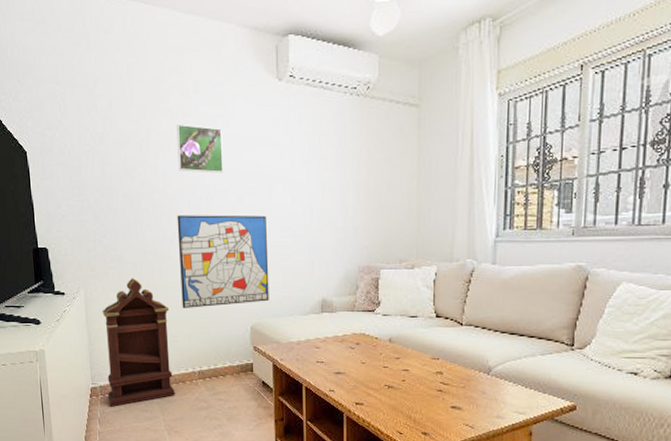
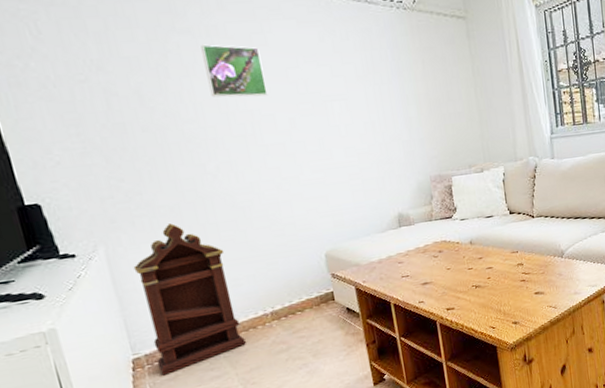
wall art: present [177,215,270,308] -> none [217,136,342,248]

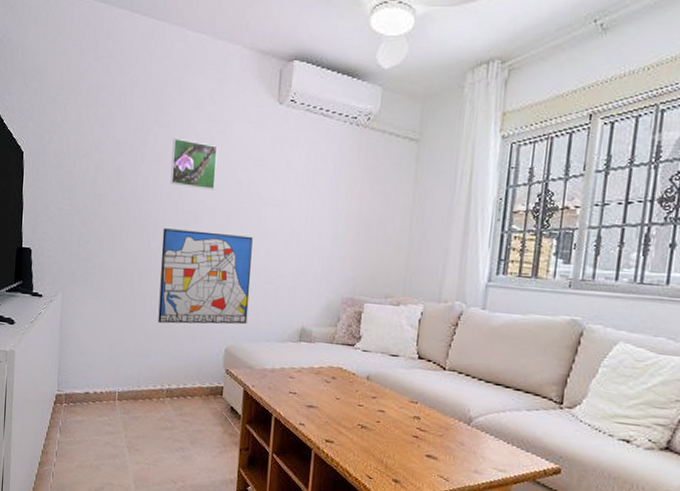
shelf: present [133,223,246,375] -> none [71,287,145,417]
wall art: none [217,136,342,248] -> present [158,228,253,325]

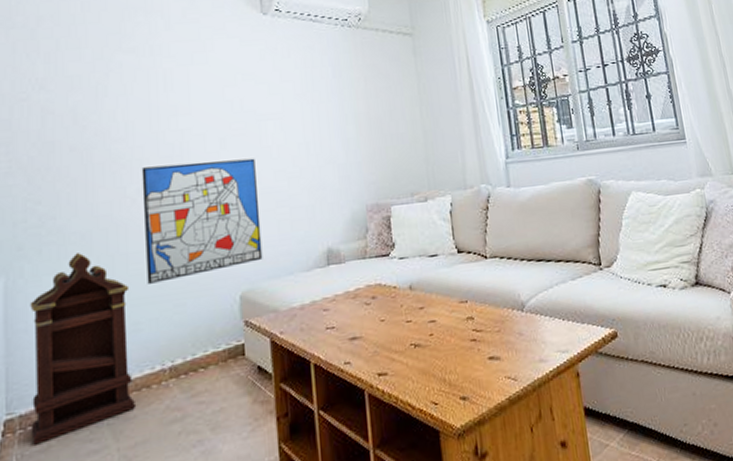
shelf: none [71,287,145,417] -> present [30,253,135,445]
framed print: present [170,138,218,190] -> none [143,63,201,116]

